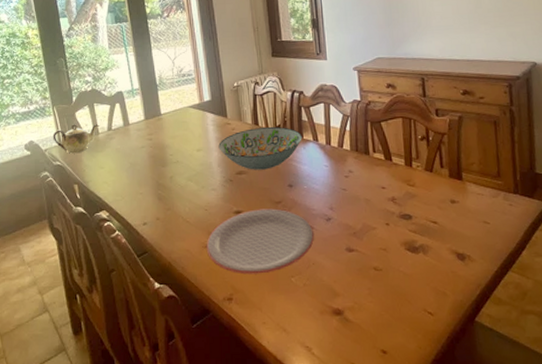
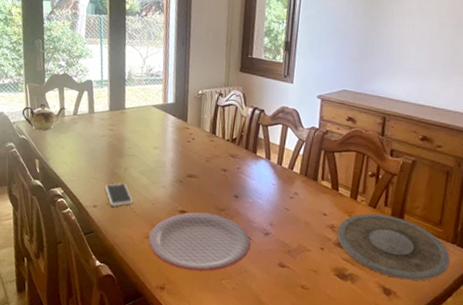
smartphone: none [153,194,185,220] -> present [105,183,134,207]
decorative bowl: present [218,126,302,170] -> none [174,136,256,178]
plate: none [399,177,517,241] -> present [337,213,450,281]

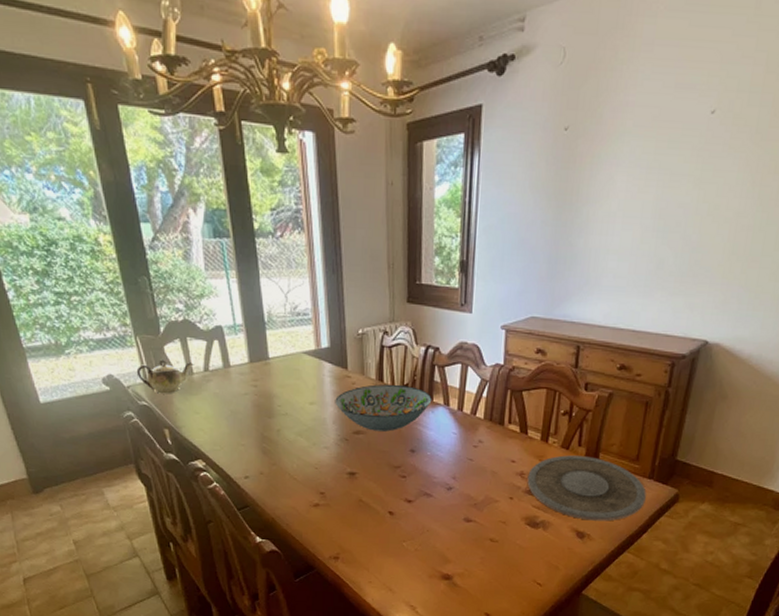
smartphone: present [105,183,134,207] -> none [256,448,292,475]
plate: present [148,212,251,272] -> none [314,472,432,537]
decorative bowl: none [174,136,256,178] -> present [335,384,432,432]

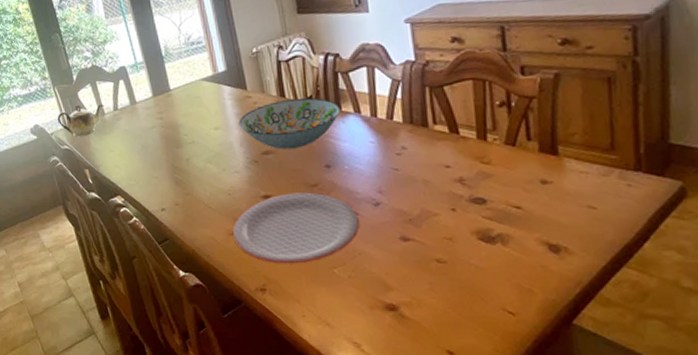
plate: none [314,472,432,537] -> present [232,192,359,264]
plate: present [527,455,646,521] -> none [469,151,637,230]

